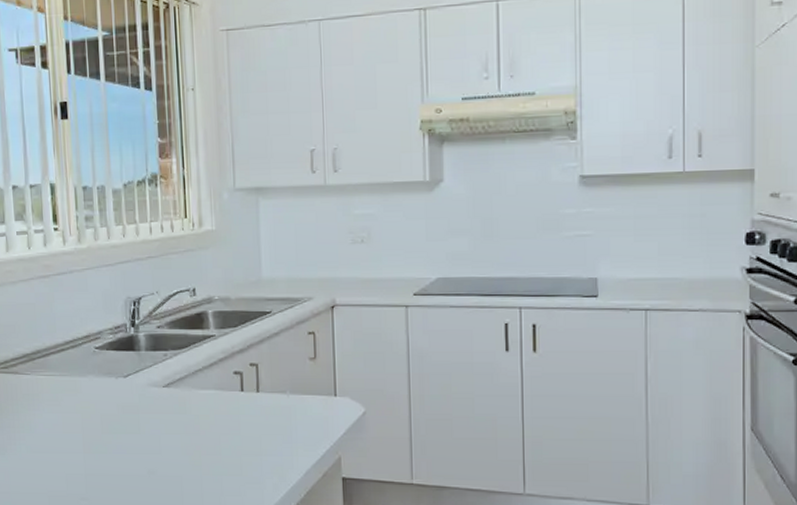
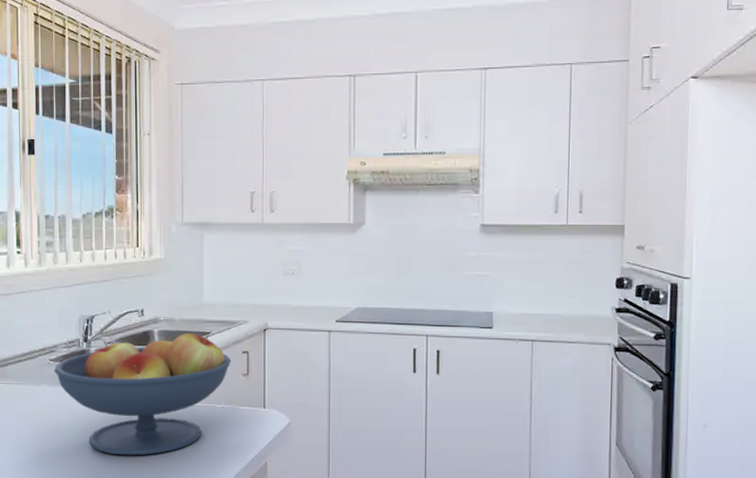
fruit bowl: none [99,313,296,453] -> present [53,333,232,456]

